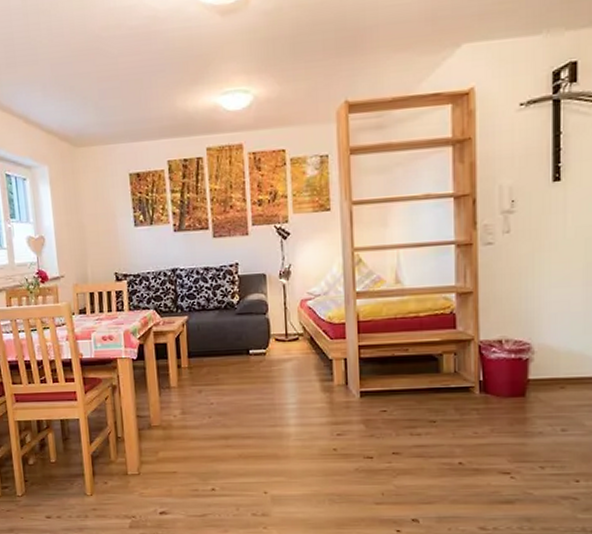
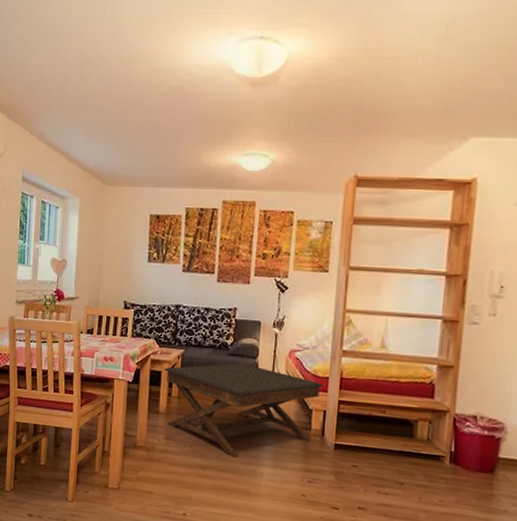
coffee table: none [169,321,341,422] -> present [164,363,324,458]

